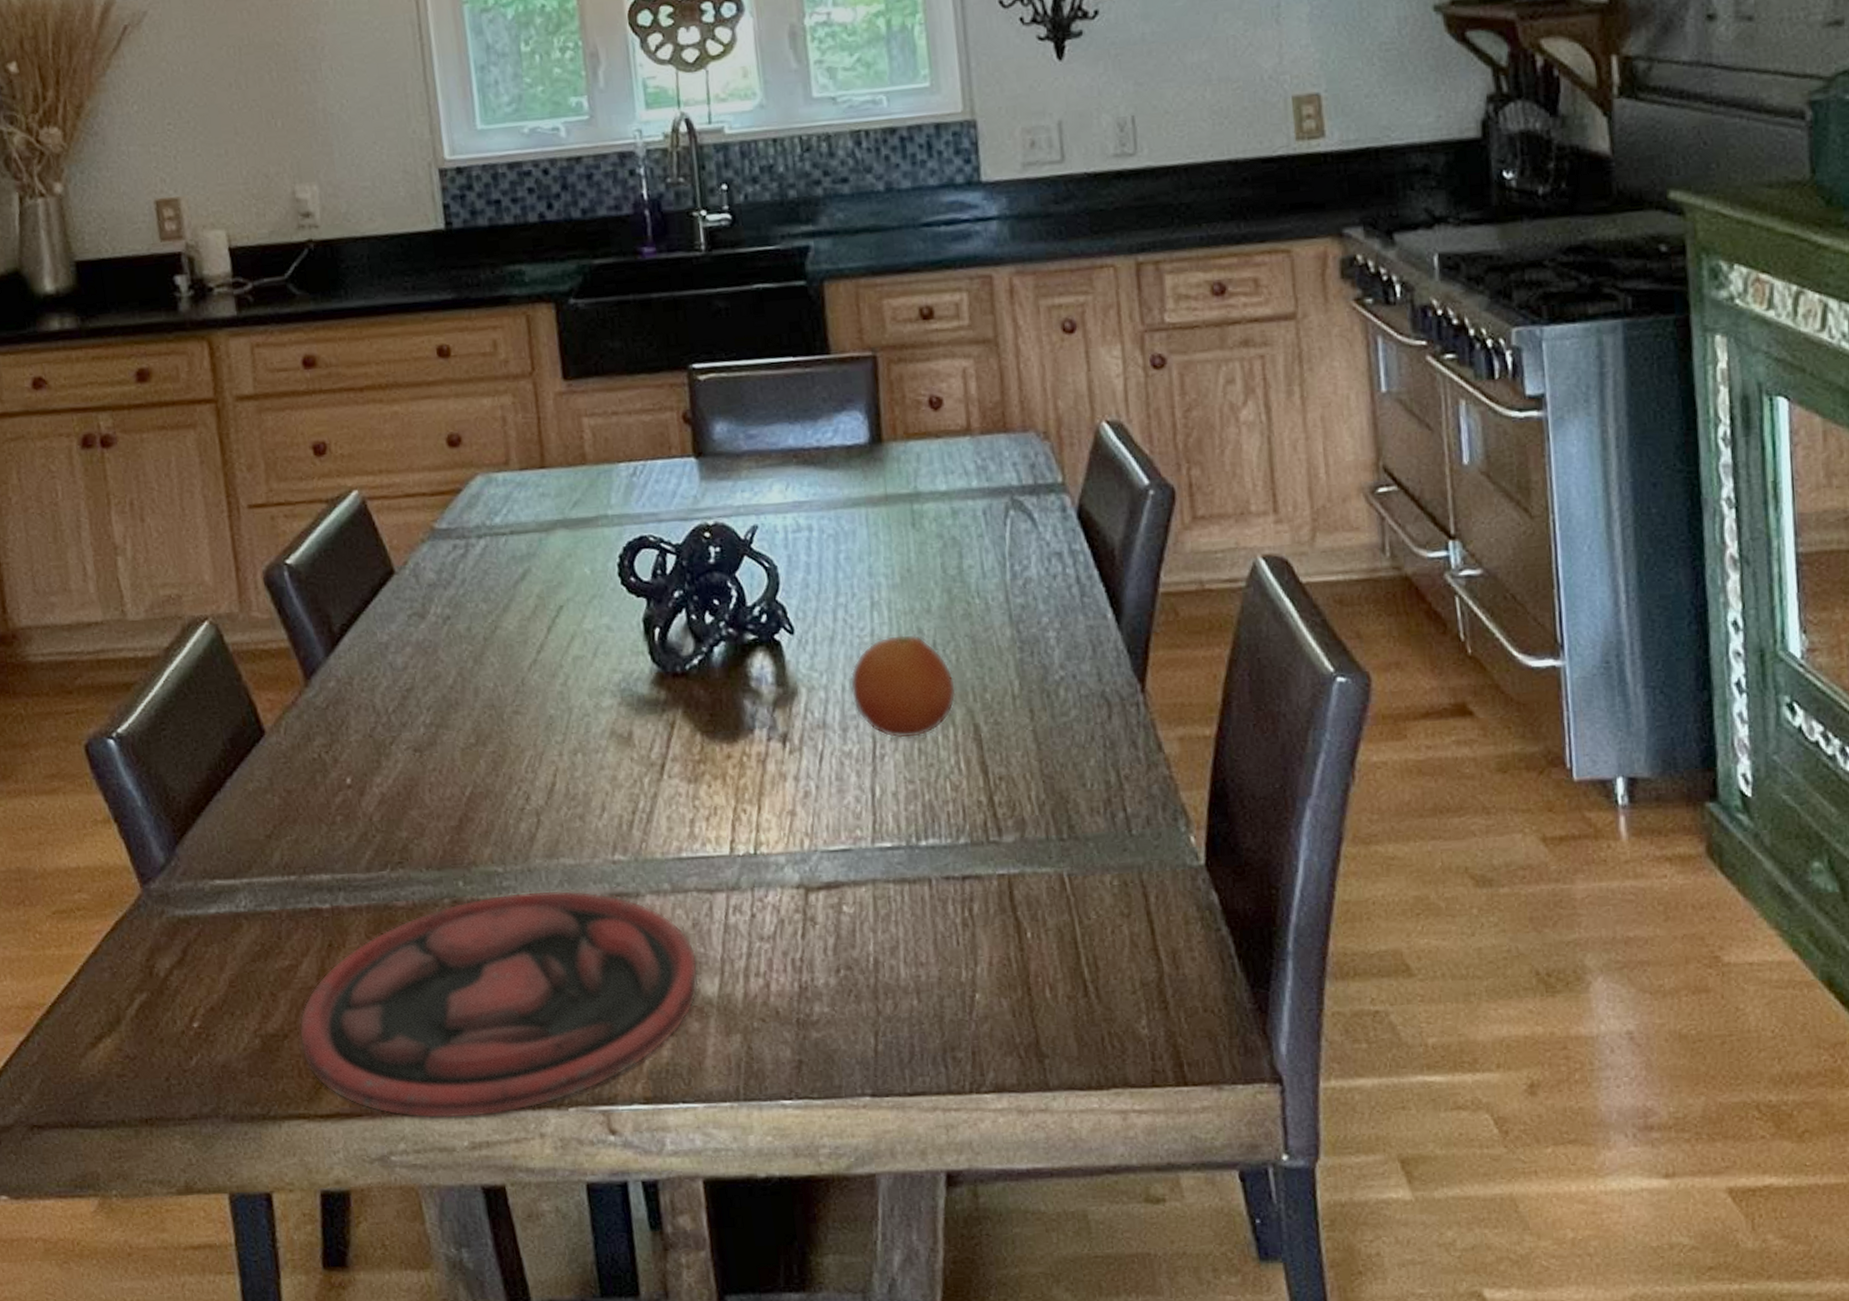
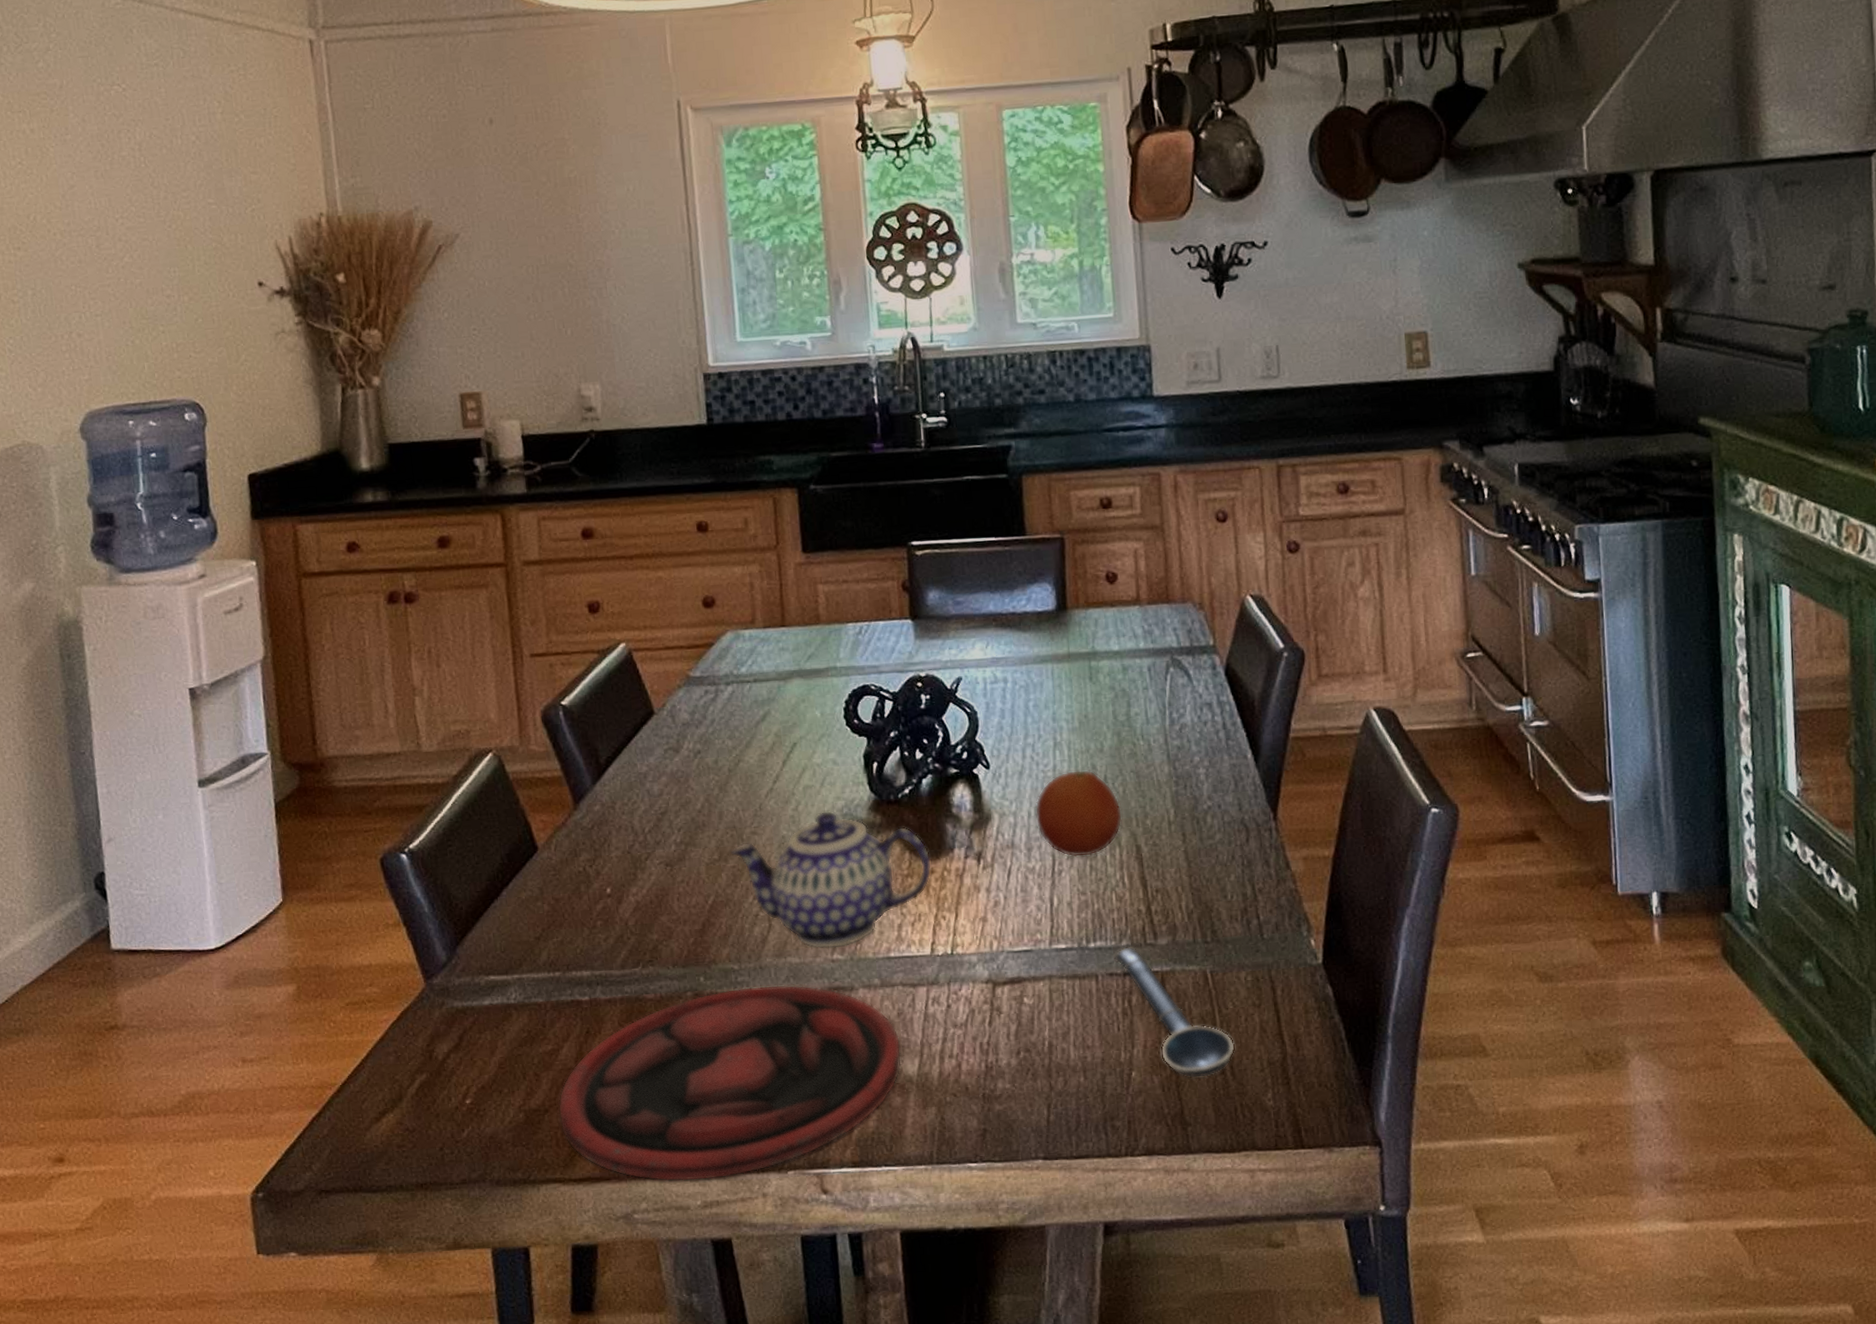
teapot: none [488,685,728,849] -> present [730,810,932,949]
spoon: none [948,844,1100,1002] -> present [1112,945,1235,1079]

